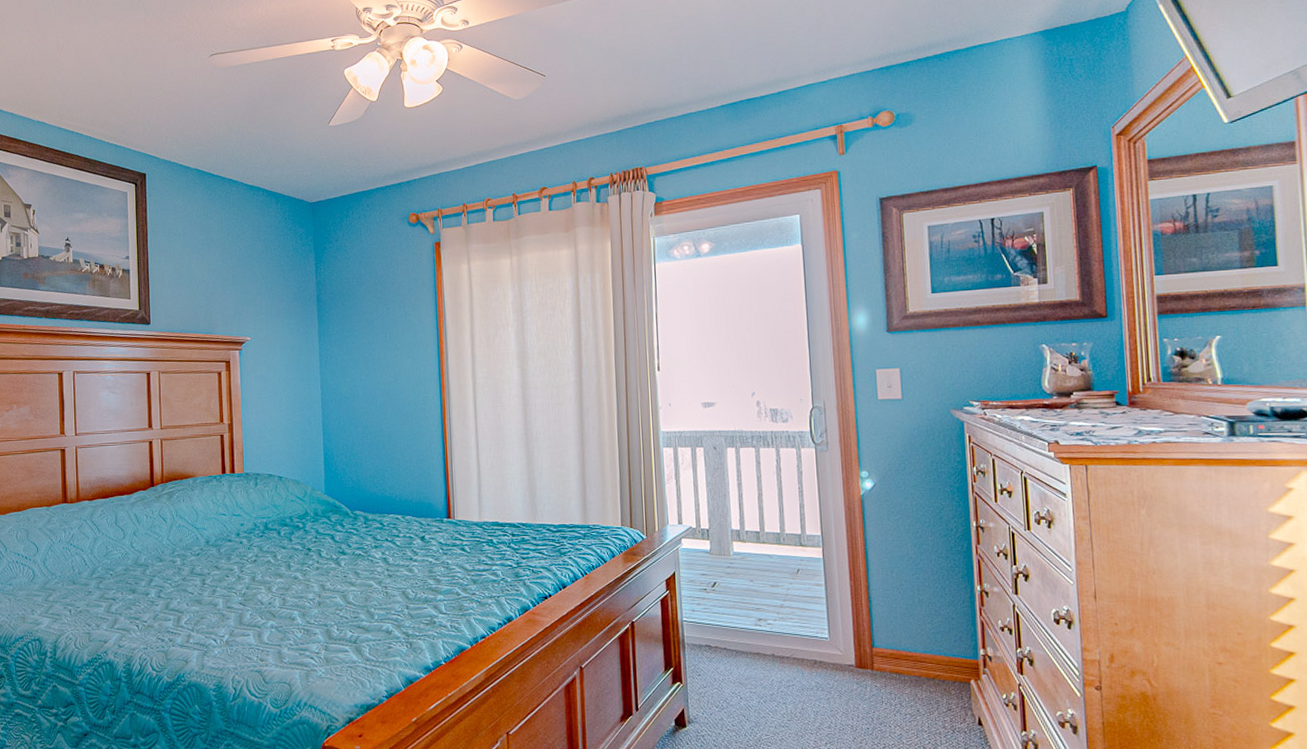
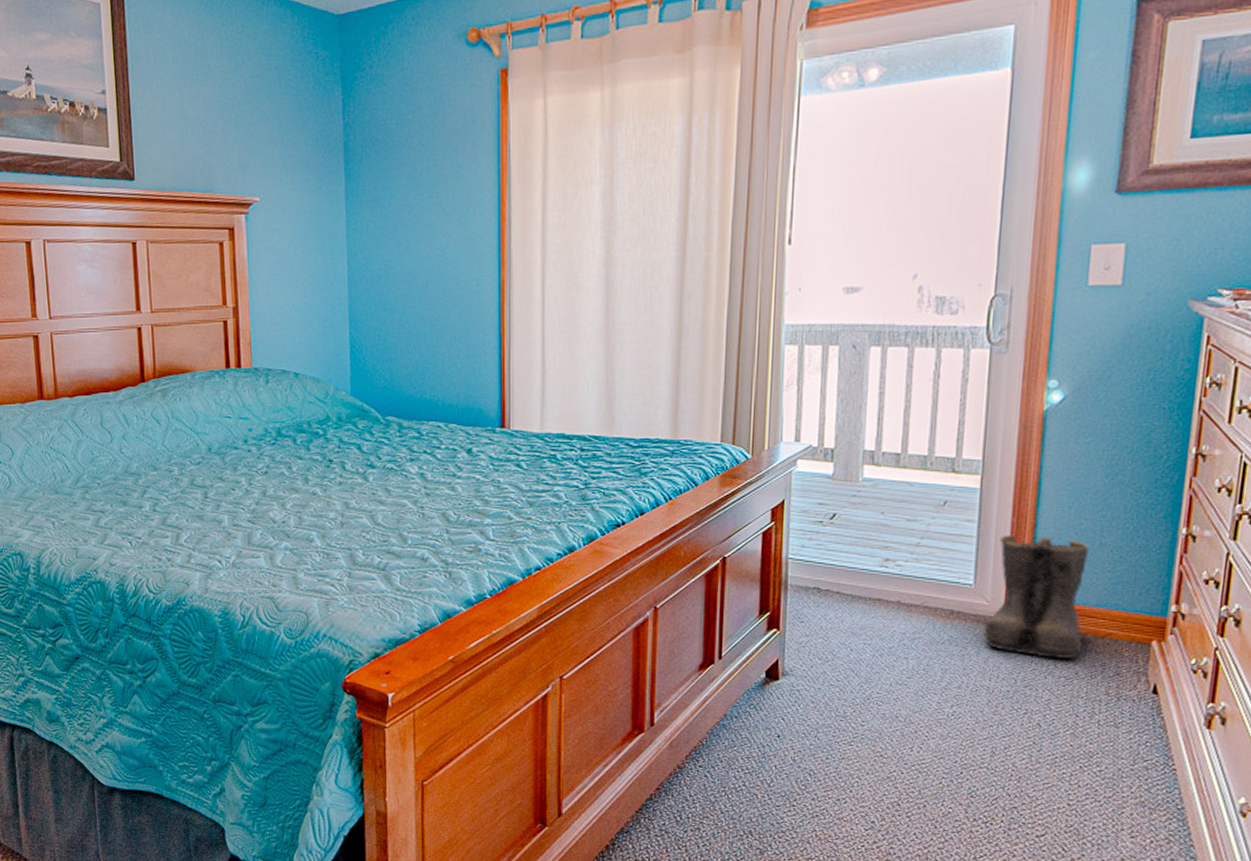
boots: none [841,595,919,698] -> present [983,534,1090,659]

